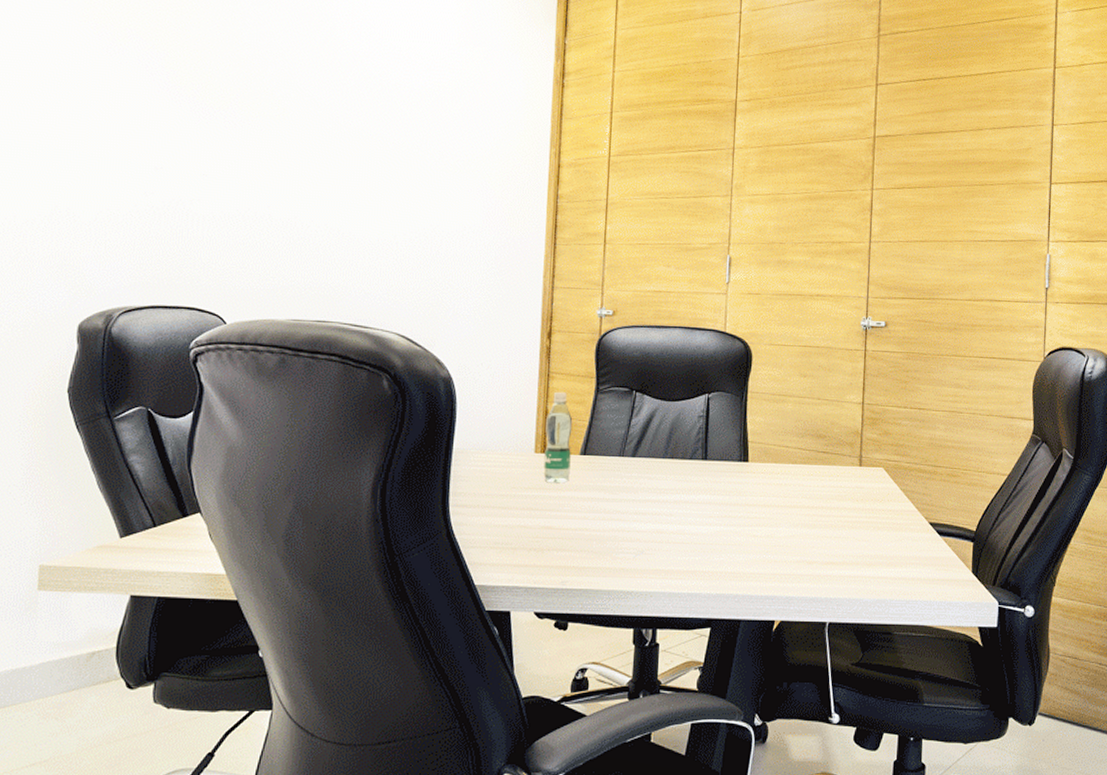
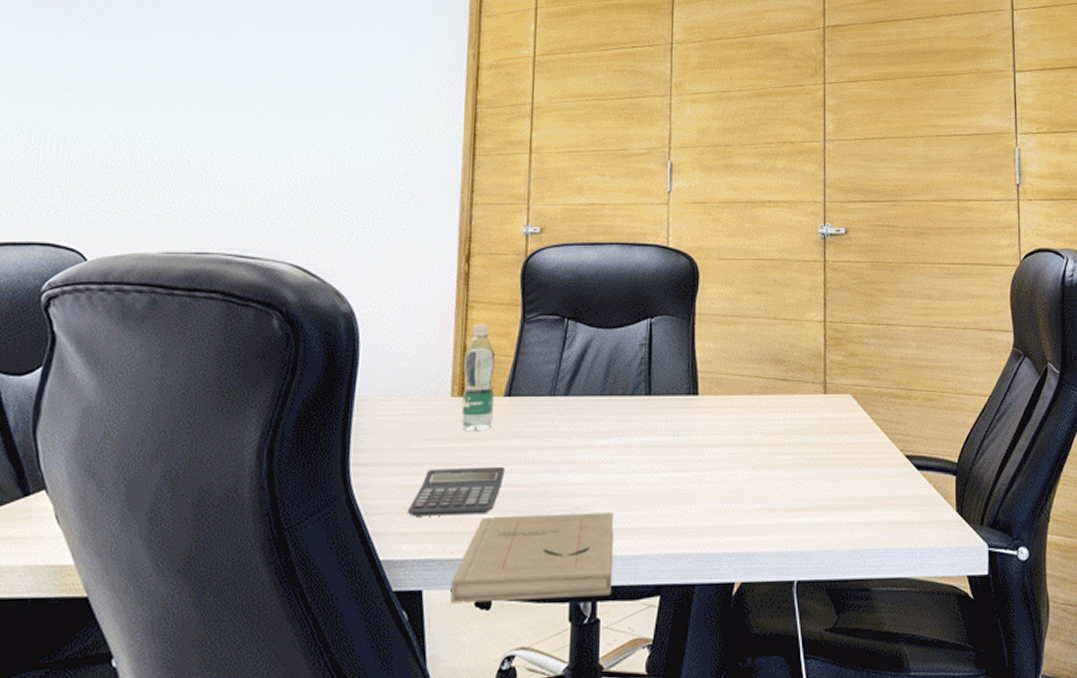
calculator: none [497,513,581,552] -> present [407,466,506,516]
book: none [533,554,673,625] -> present [450,512,614,604]

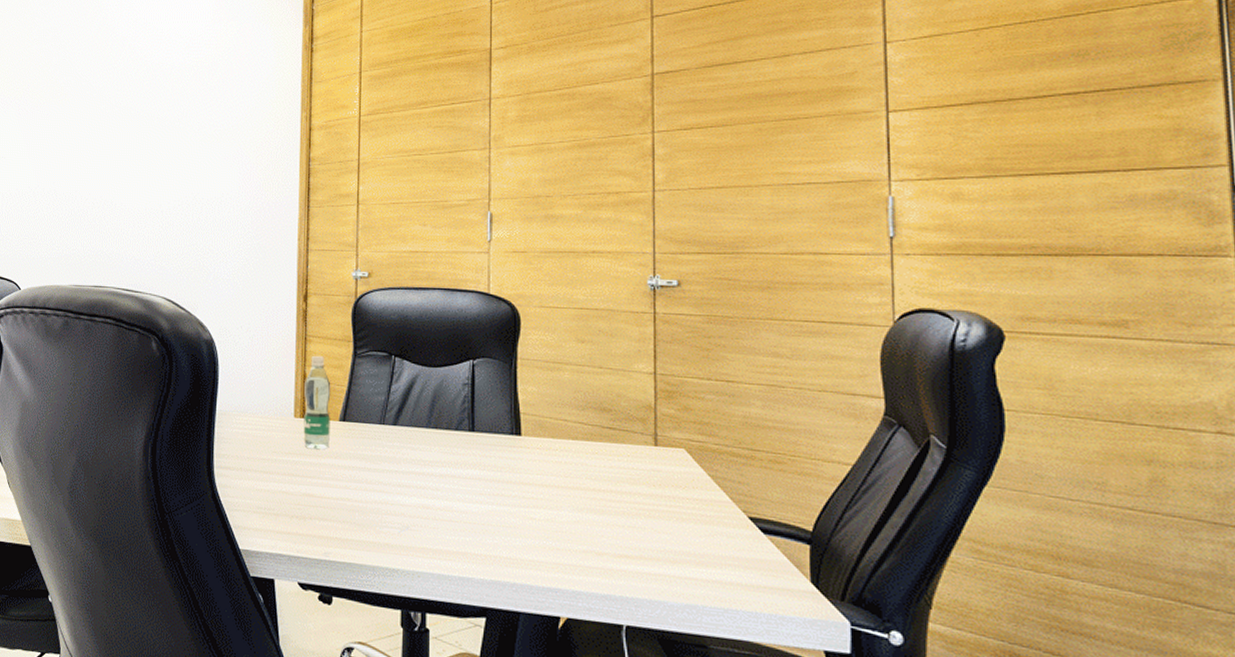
calculator: present [407,466,506,516] -> none [260,478,342,521]
book: present [450,512,614,604] -> none [297,524,441,610]

